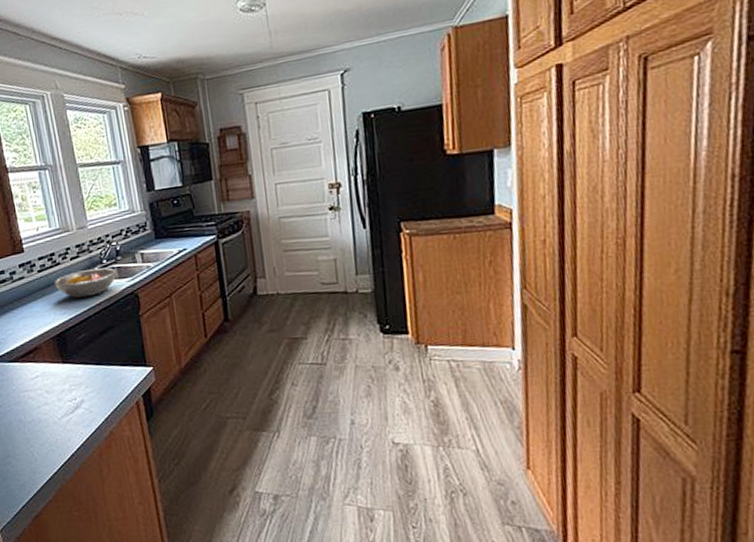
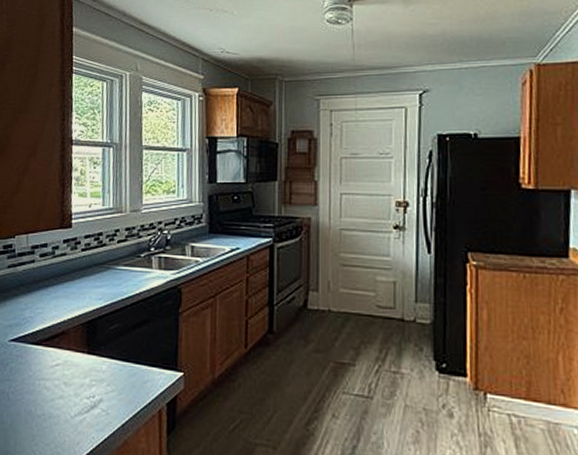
fruit bowl: present [54,268,117,298] -> none [96,255,164,285]

